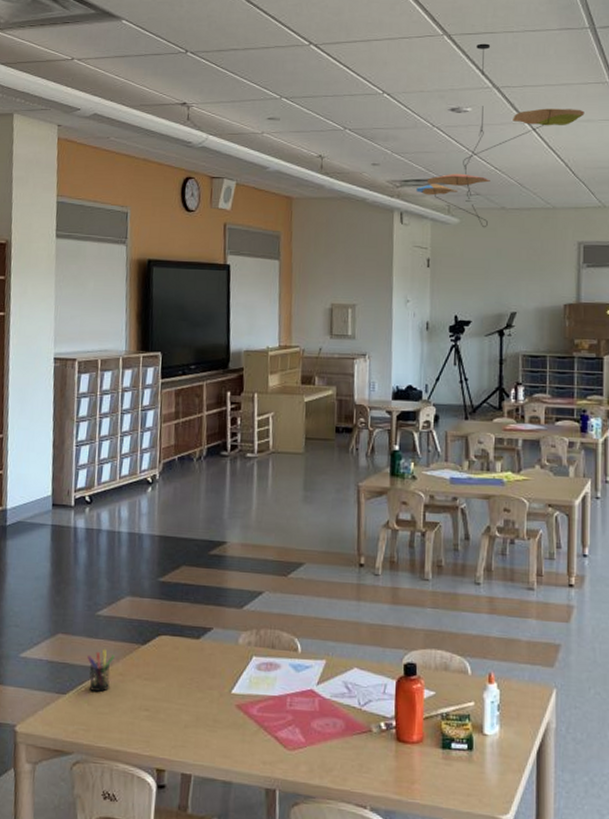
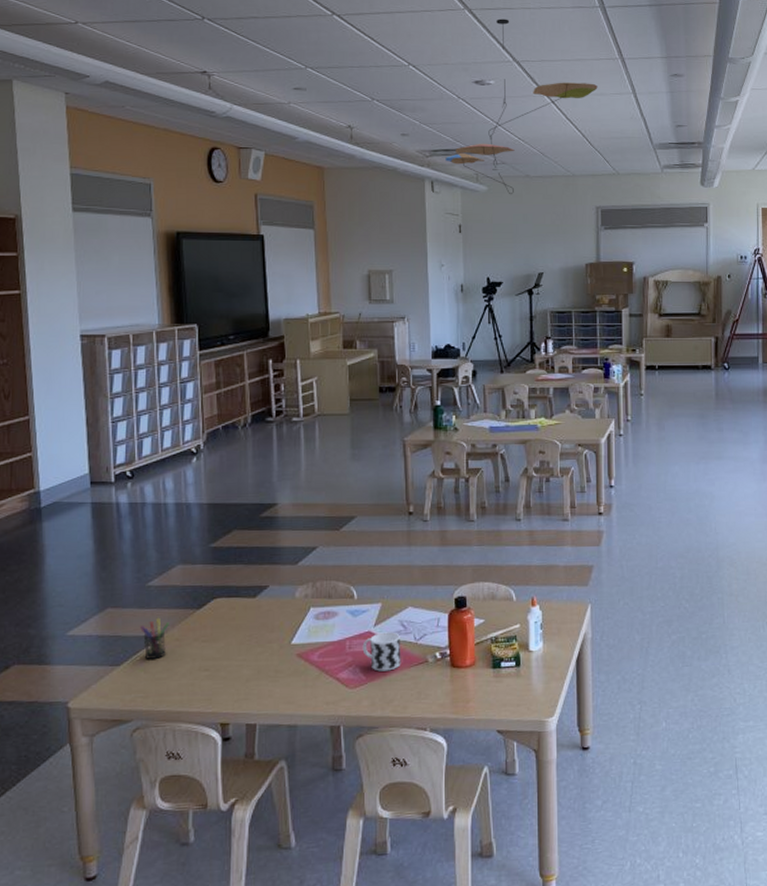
cup: none [303,692,344,736] -> present [362,632,401,671]

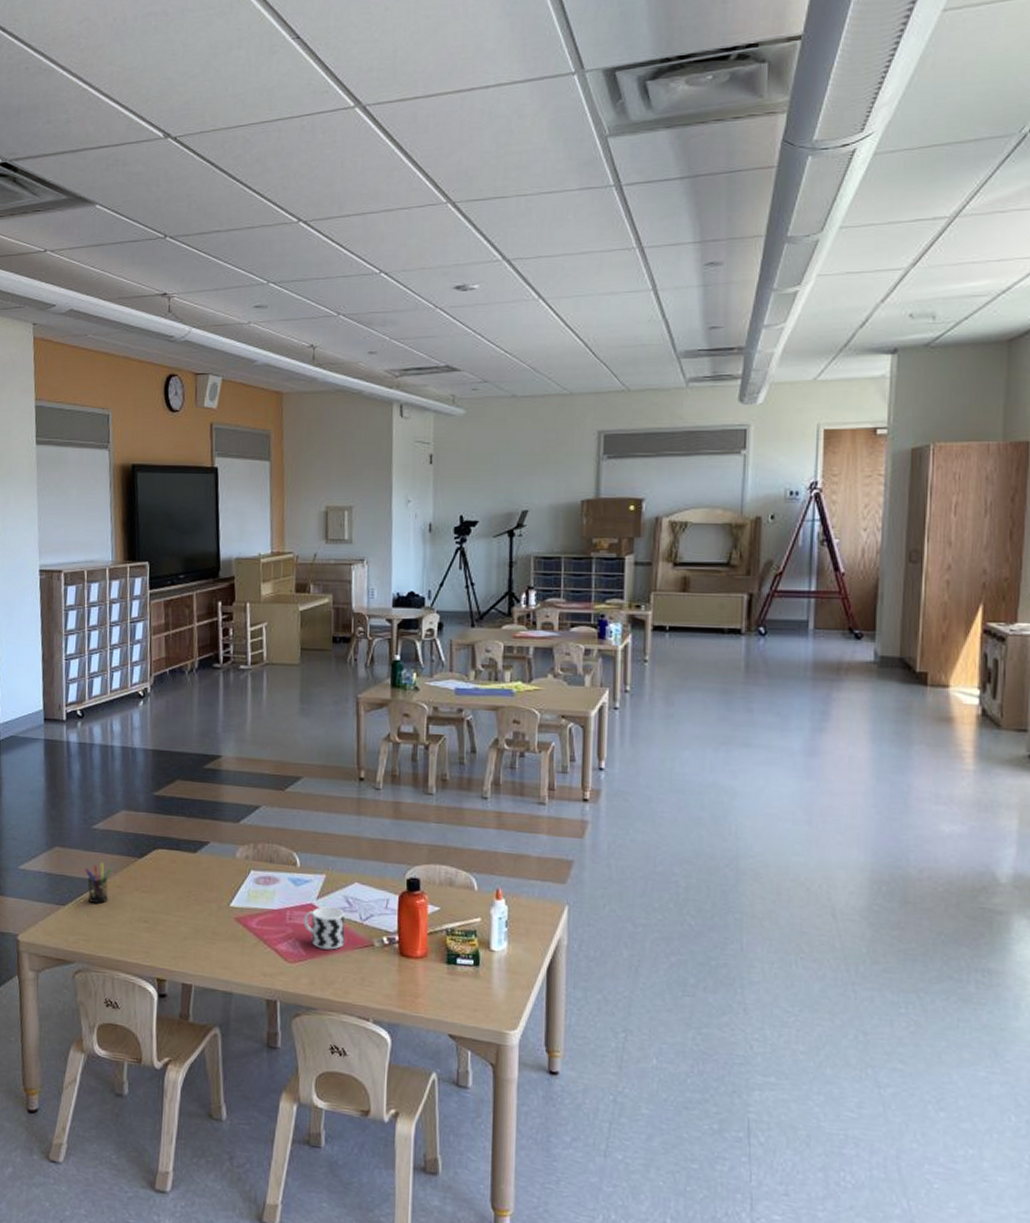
ceiling mobile: present [445,18,598,195] -> none [417,210,607,419]

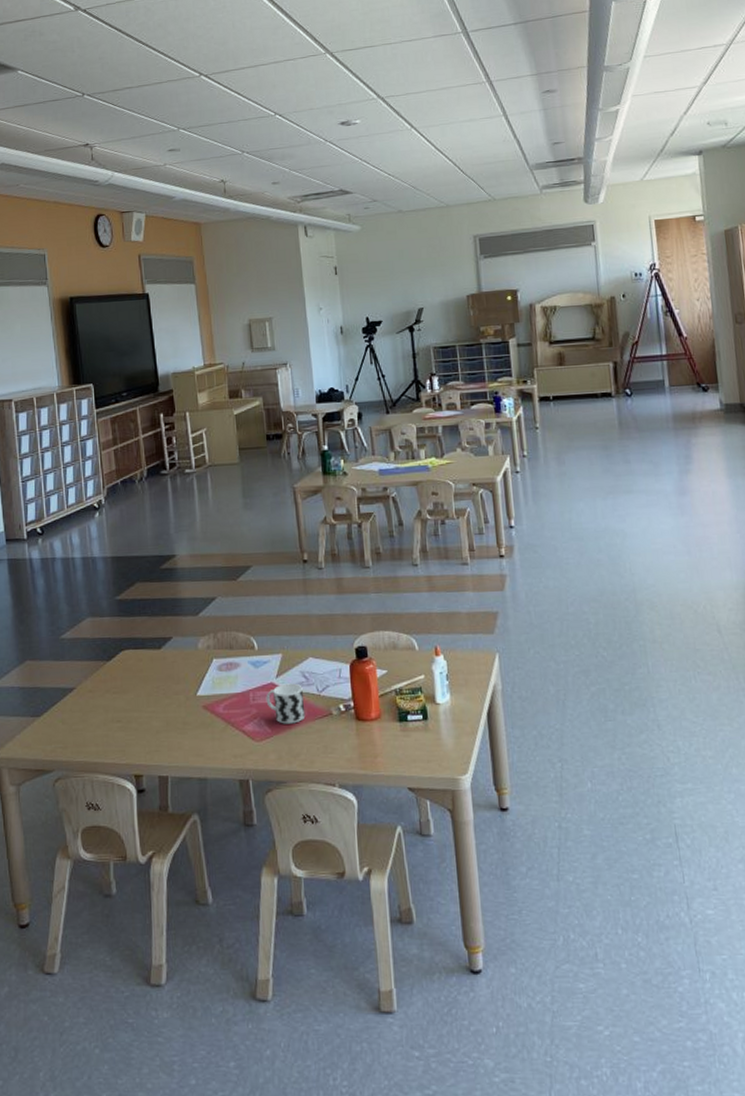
pen holder: present [85,861,112,904] -> none [57,669,82,710]

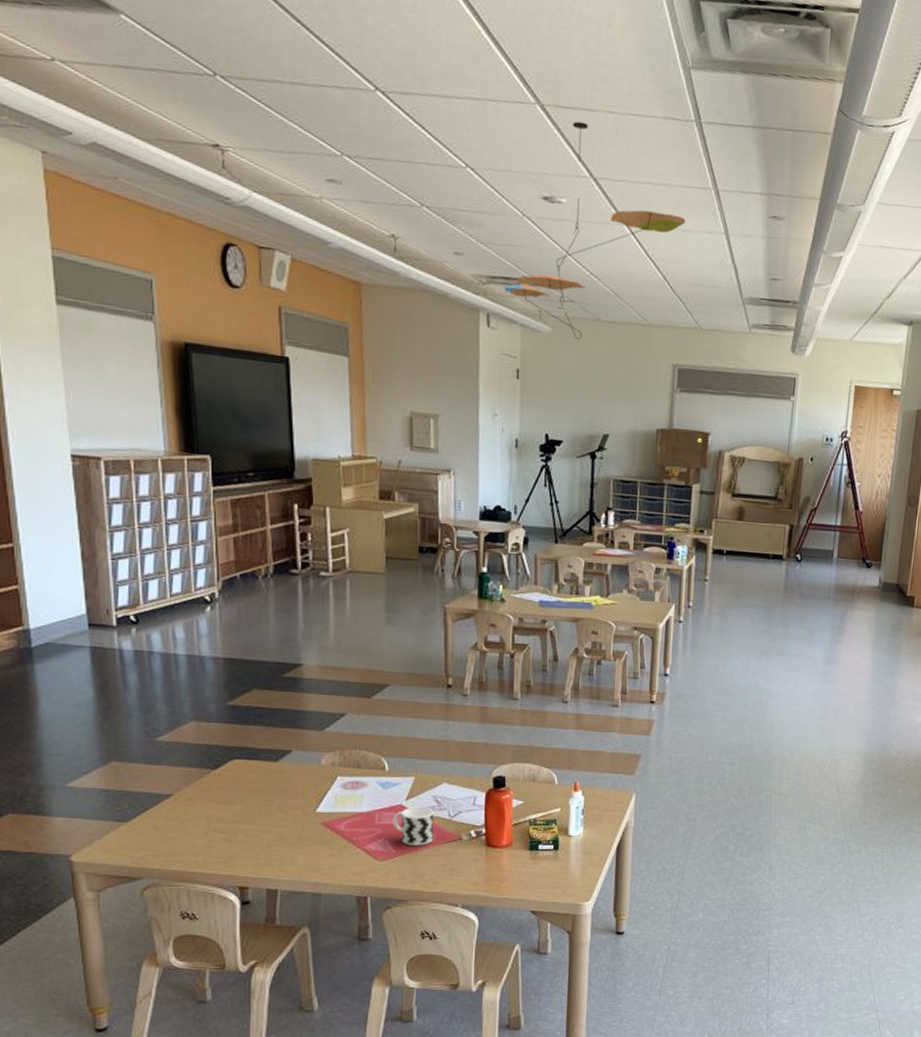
ceiling mobile: none [316,57,466,232] -> present [504,121,686,341]

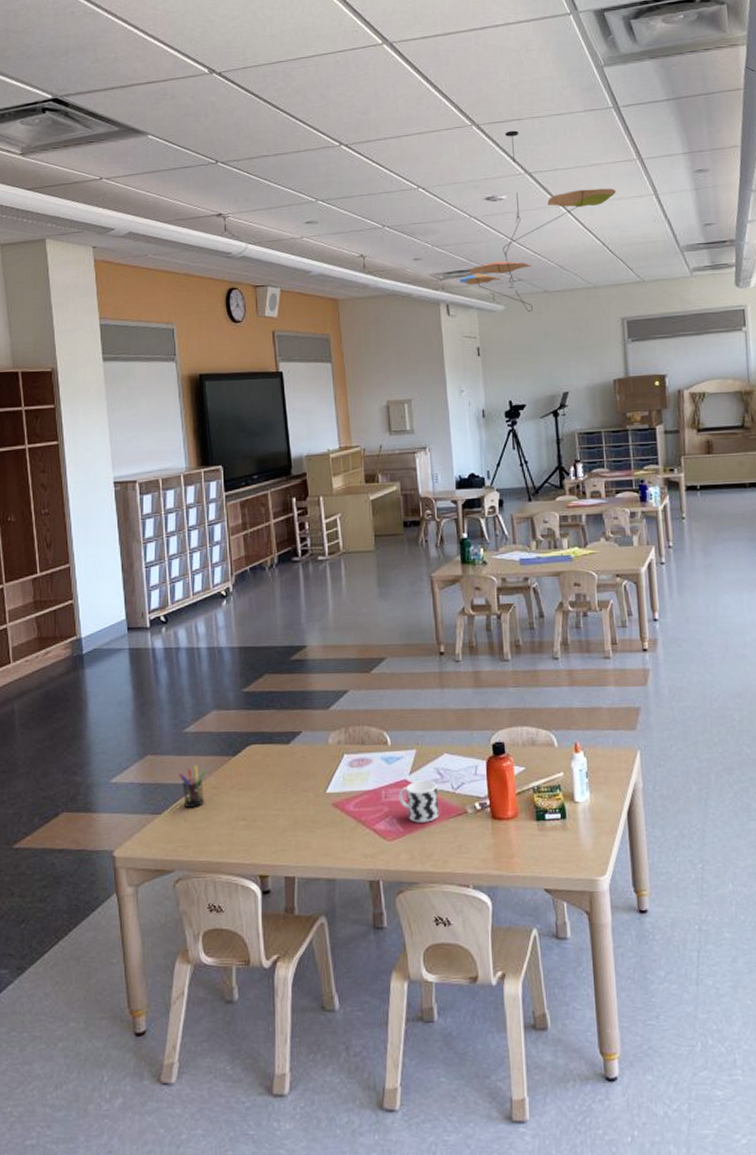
pen holder: none [149,774,182,817] -> present [179,764,206,808]

